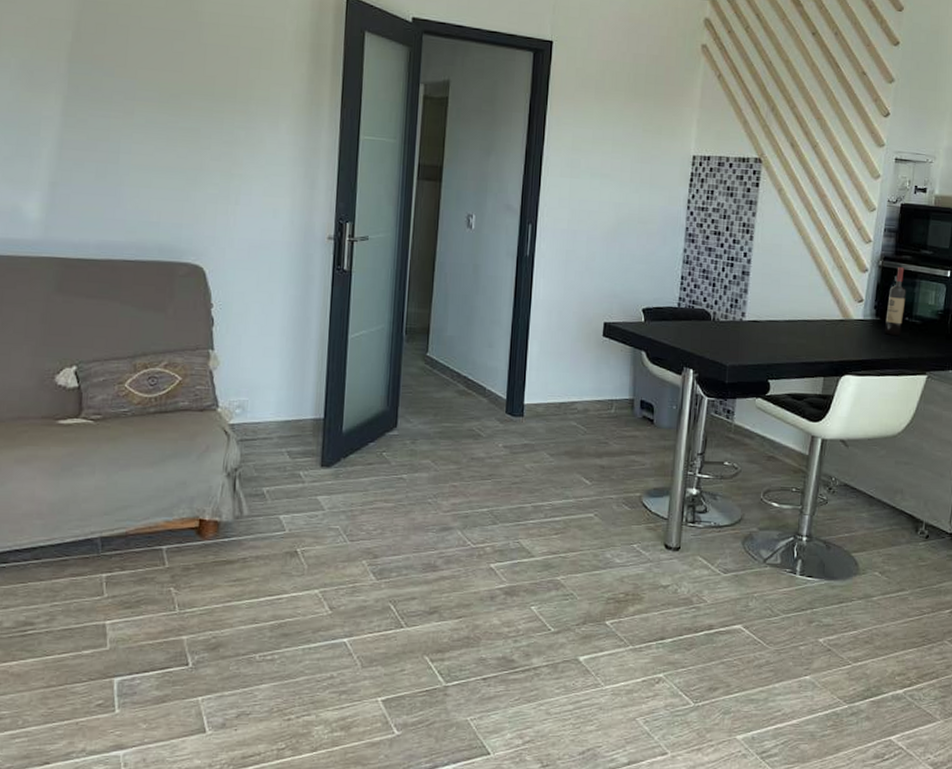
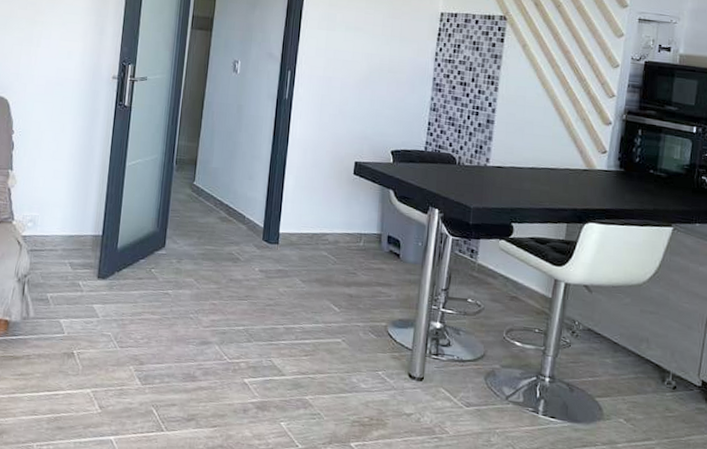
wine bottle: present [884,267,906,336] -> none [628,121,651,187]

